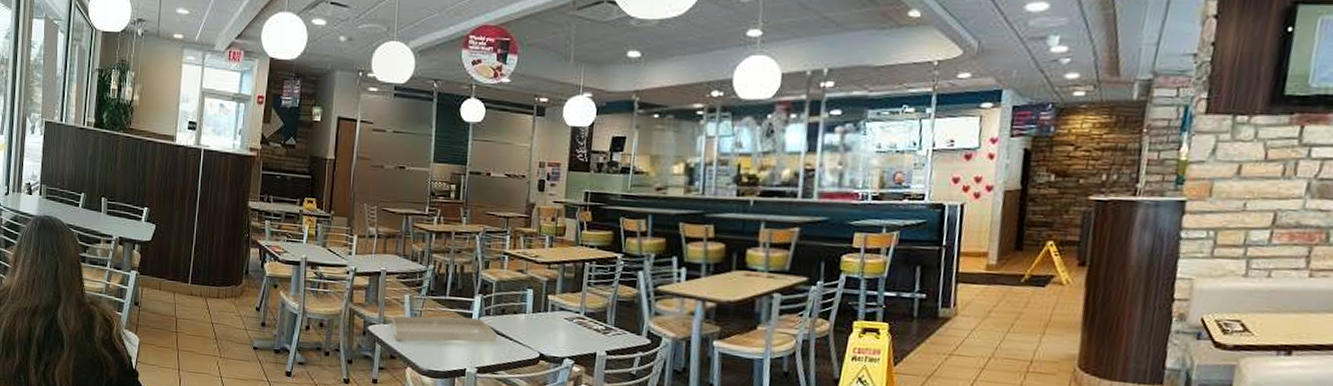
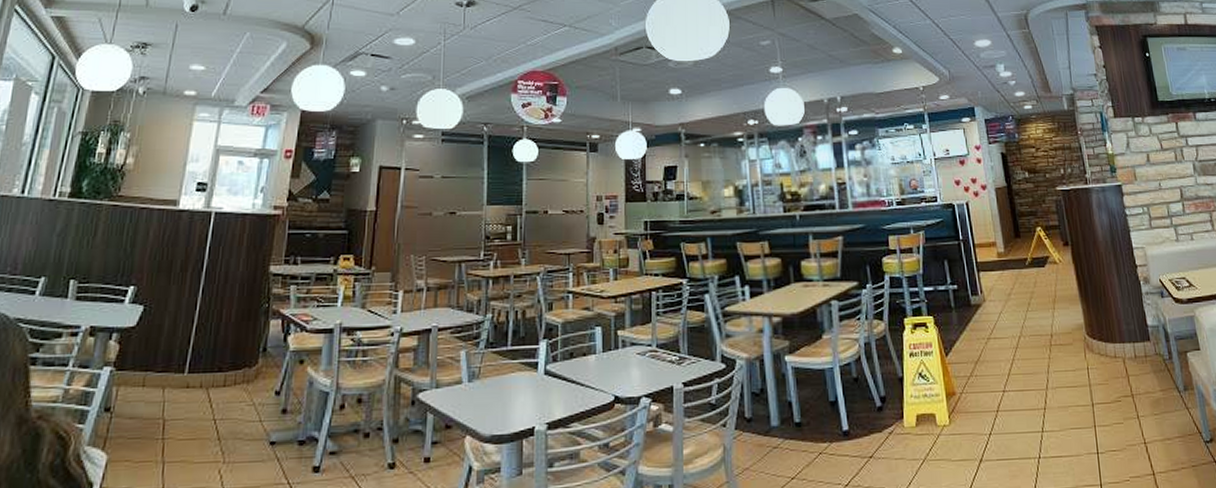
tray: present [390,315,498,343] -> none [444,366,567,406]

